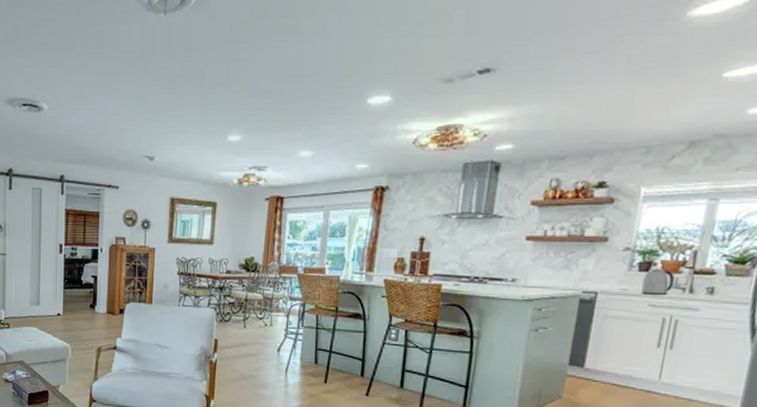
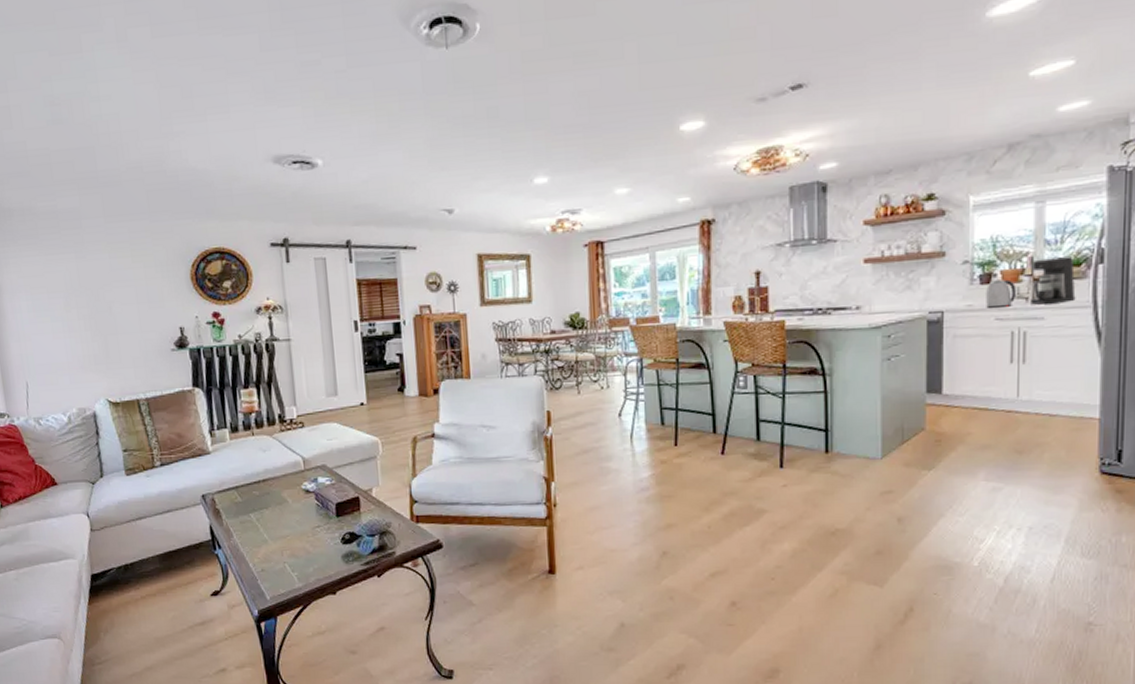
coffee maker: none [686,253,739,297] -> present [1029,256,1076,305]

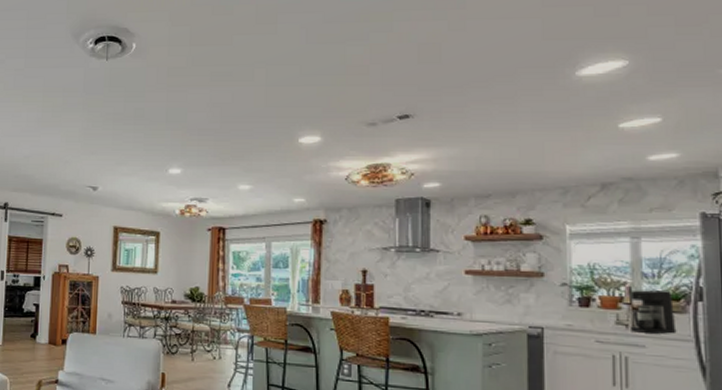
kettle: present [986,279,1017,310] -> none [585,304,617,332]

